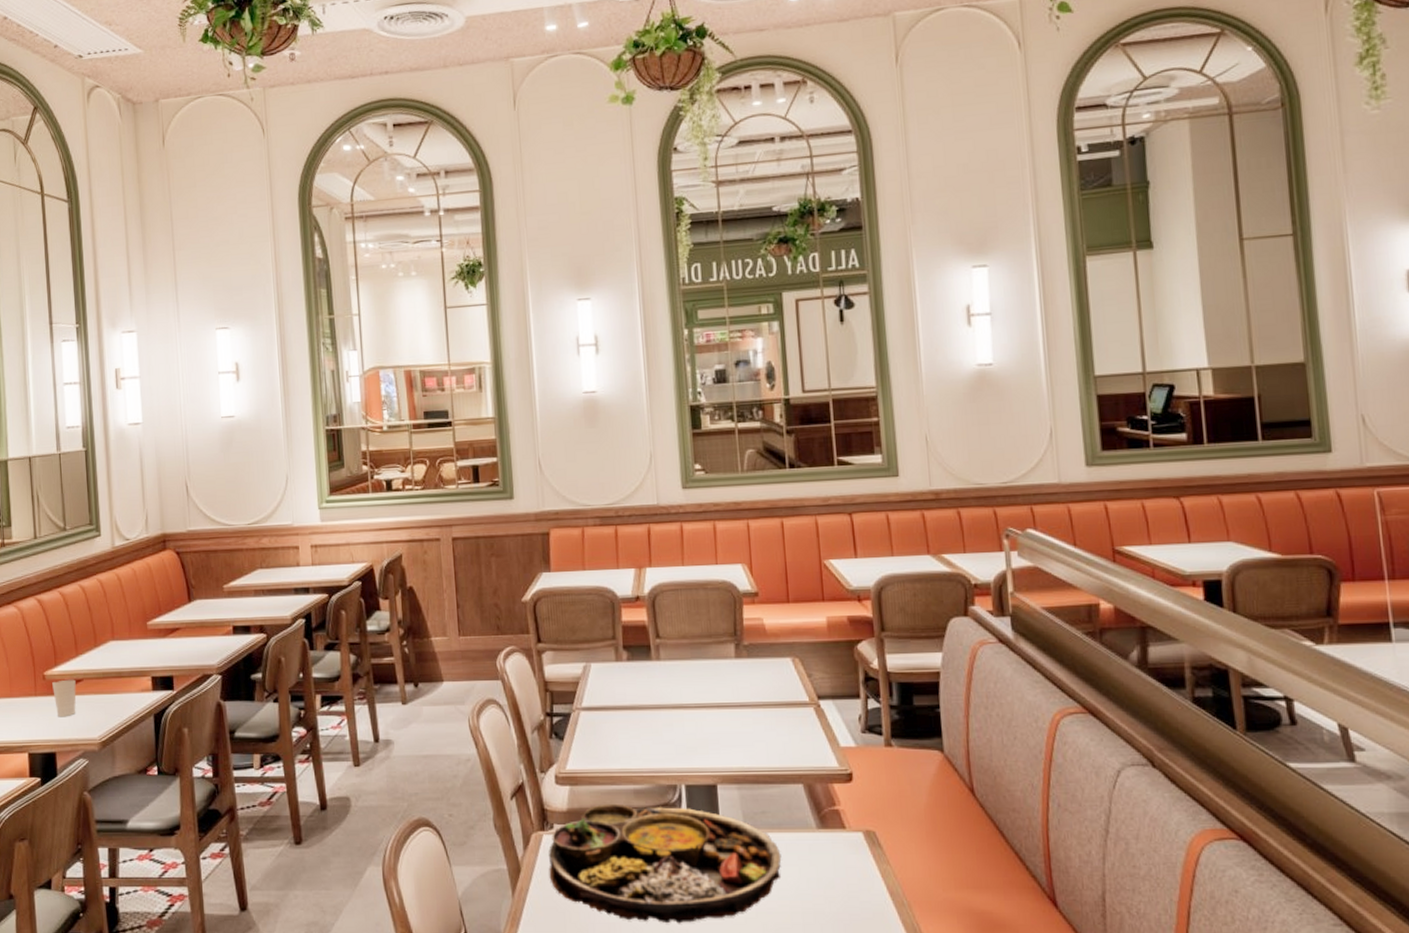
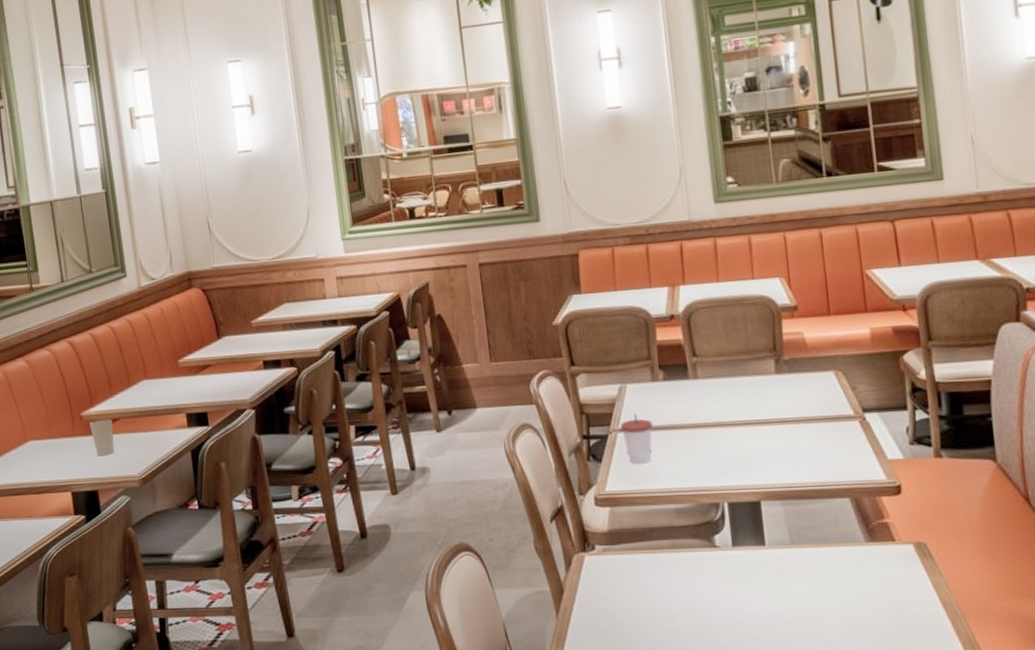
food platter: present [549,803,782,924] -> none [591,523,829,640]
cup: none [583,692,615,744] -> present [620,413,653,465]

